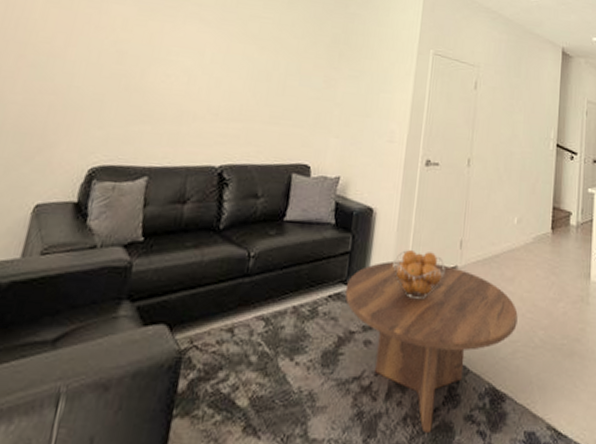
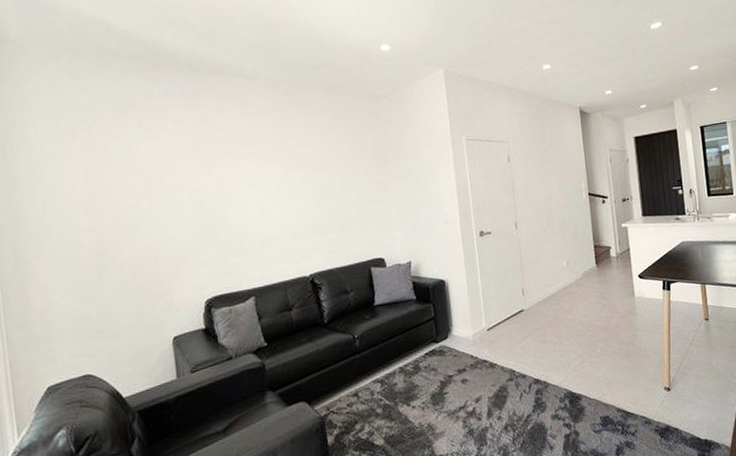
coffee table: present [345,261,518,432] -> none [437,310,581,434]
fruit basket: present [393,250,445,300] -> none [471,303,515,342]

